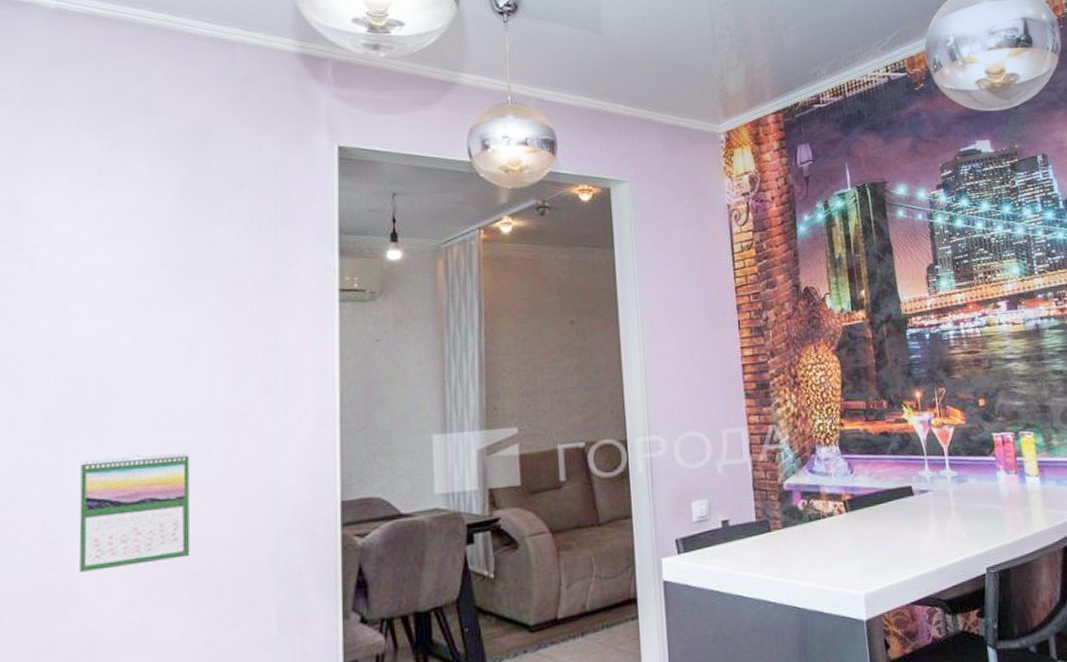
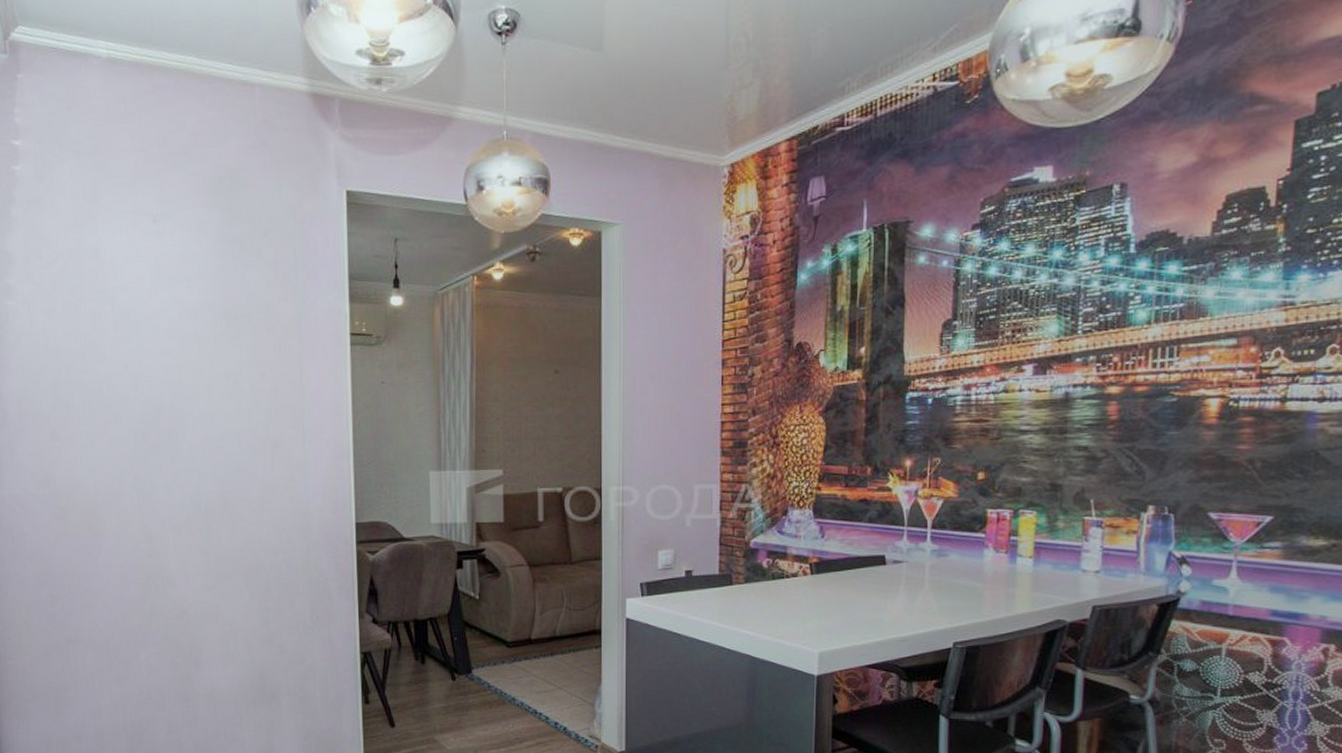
calendar: present [78,452,191,572] -> none [163,472,245,560]

